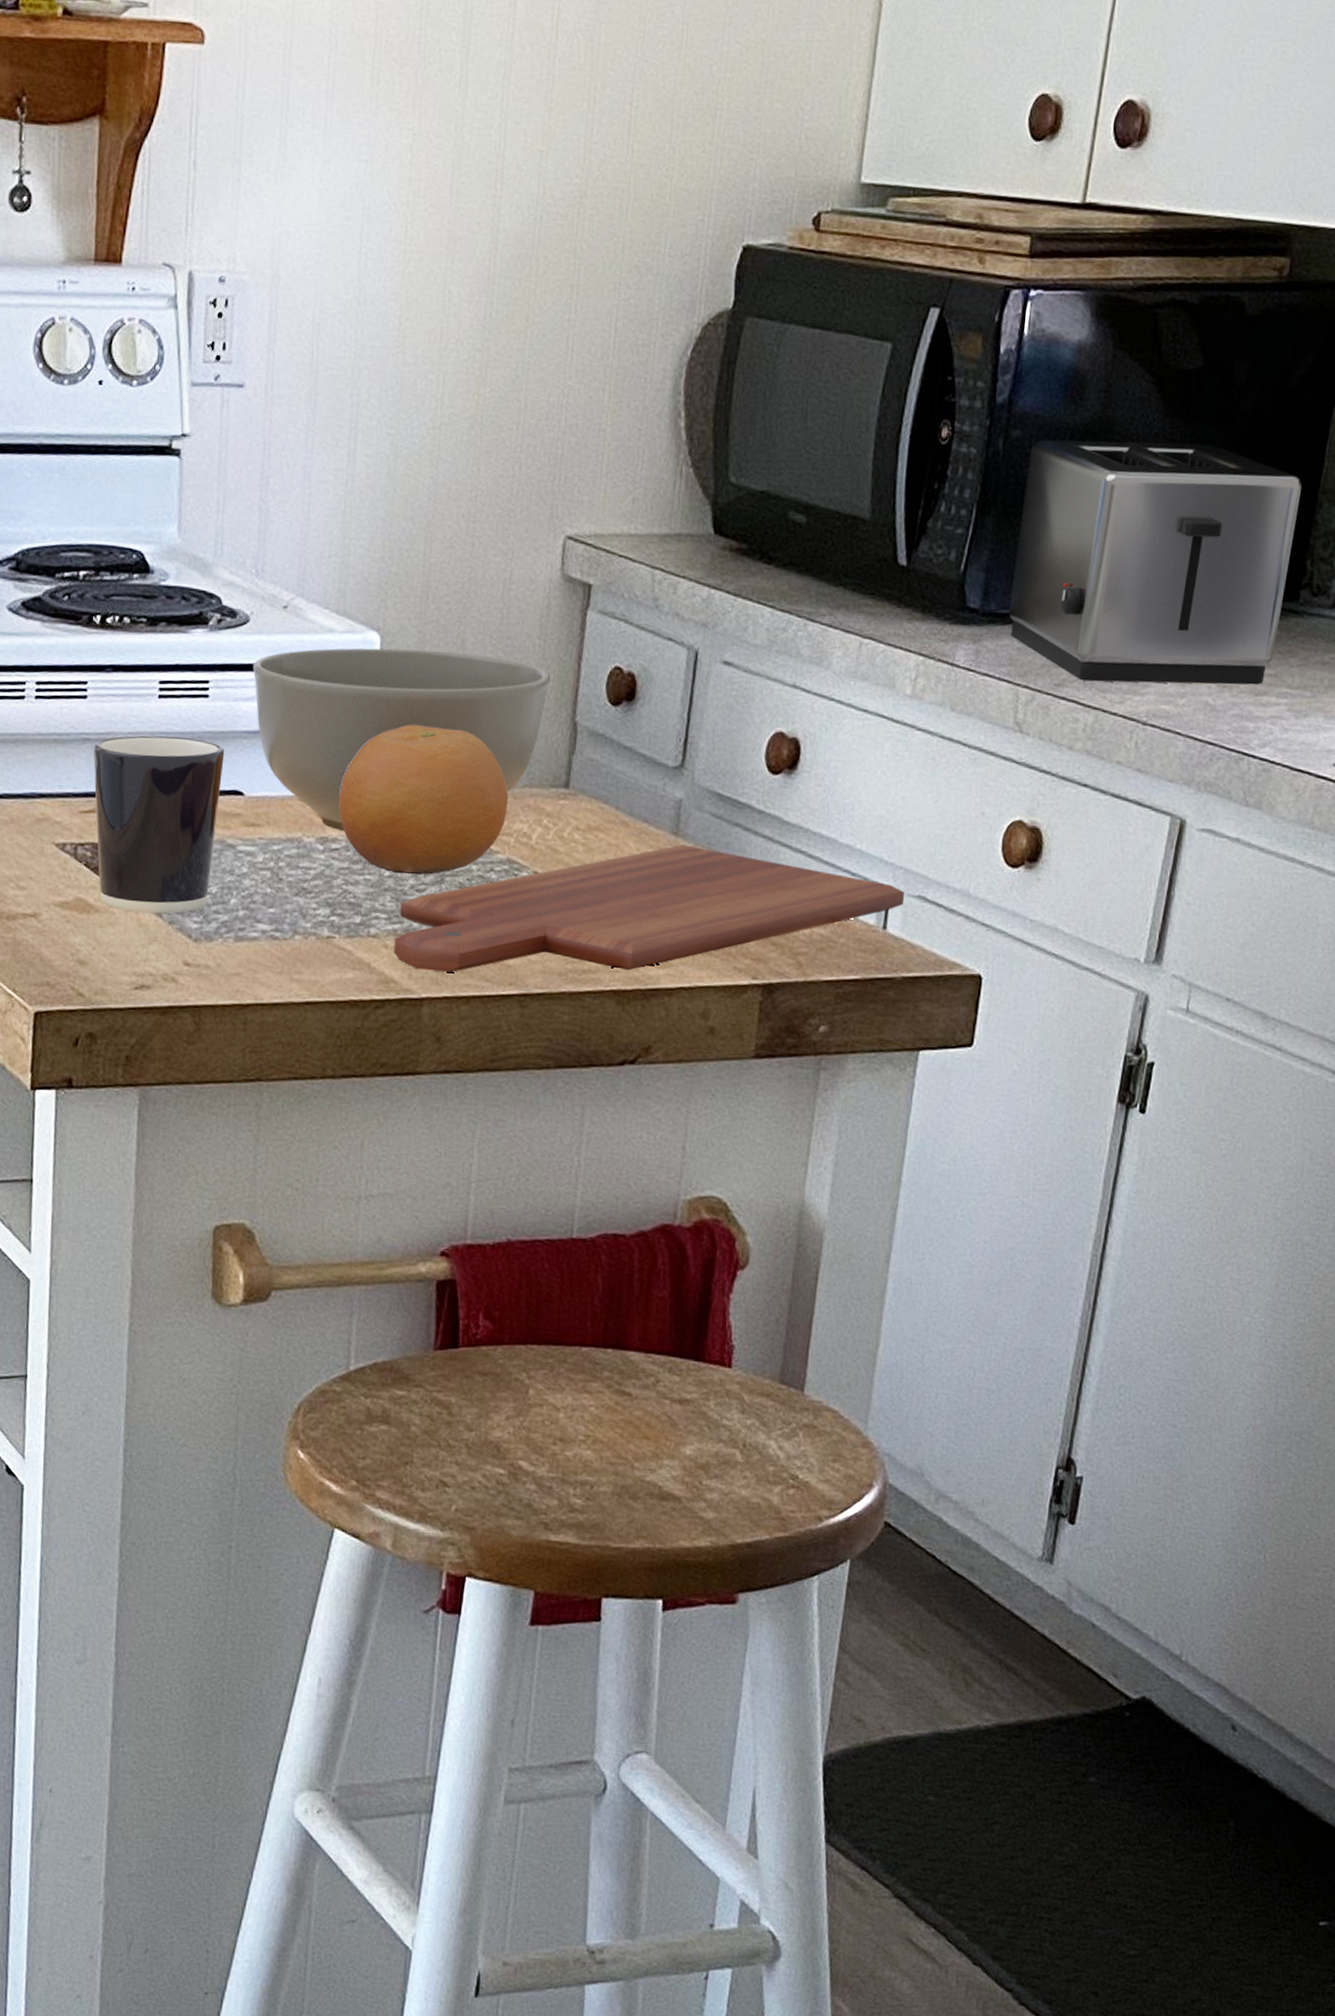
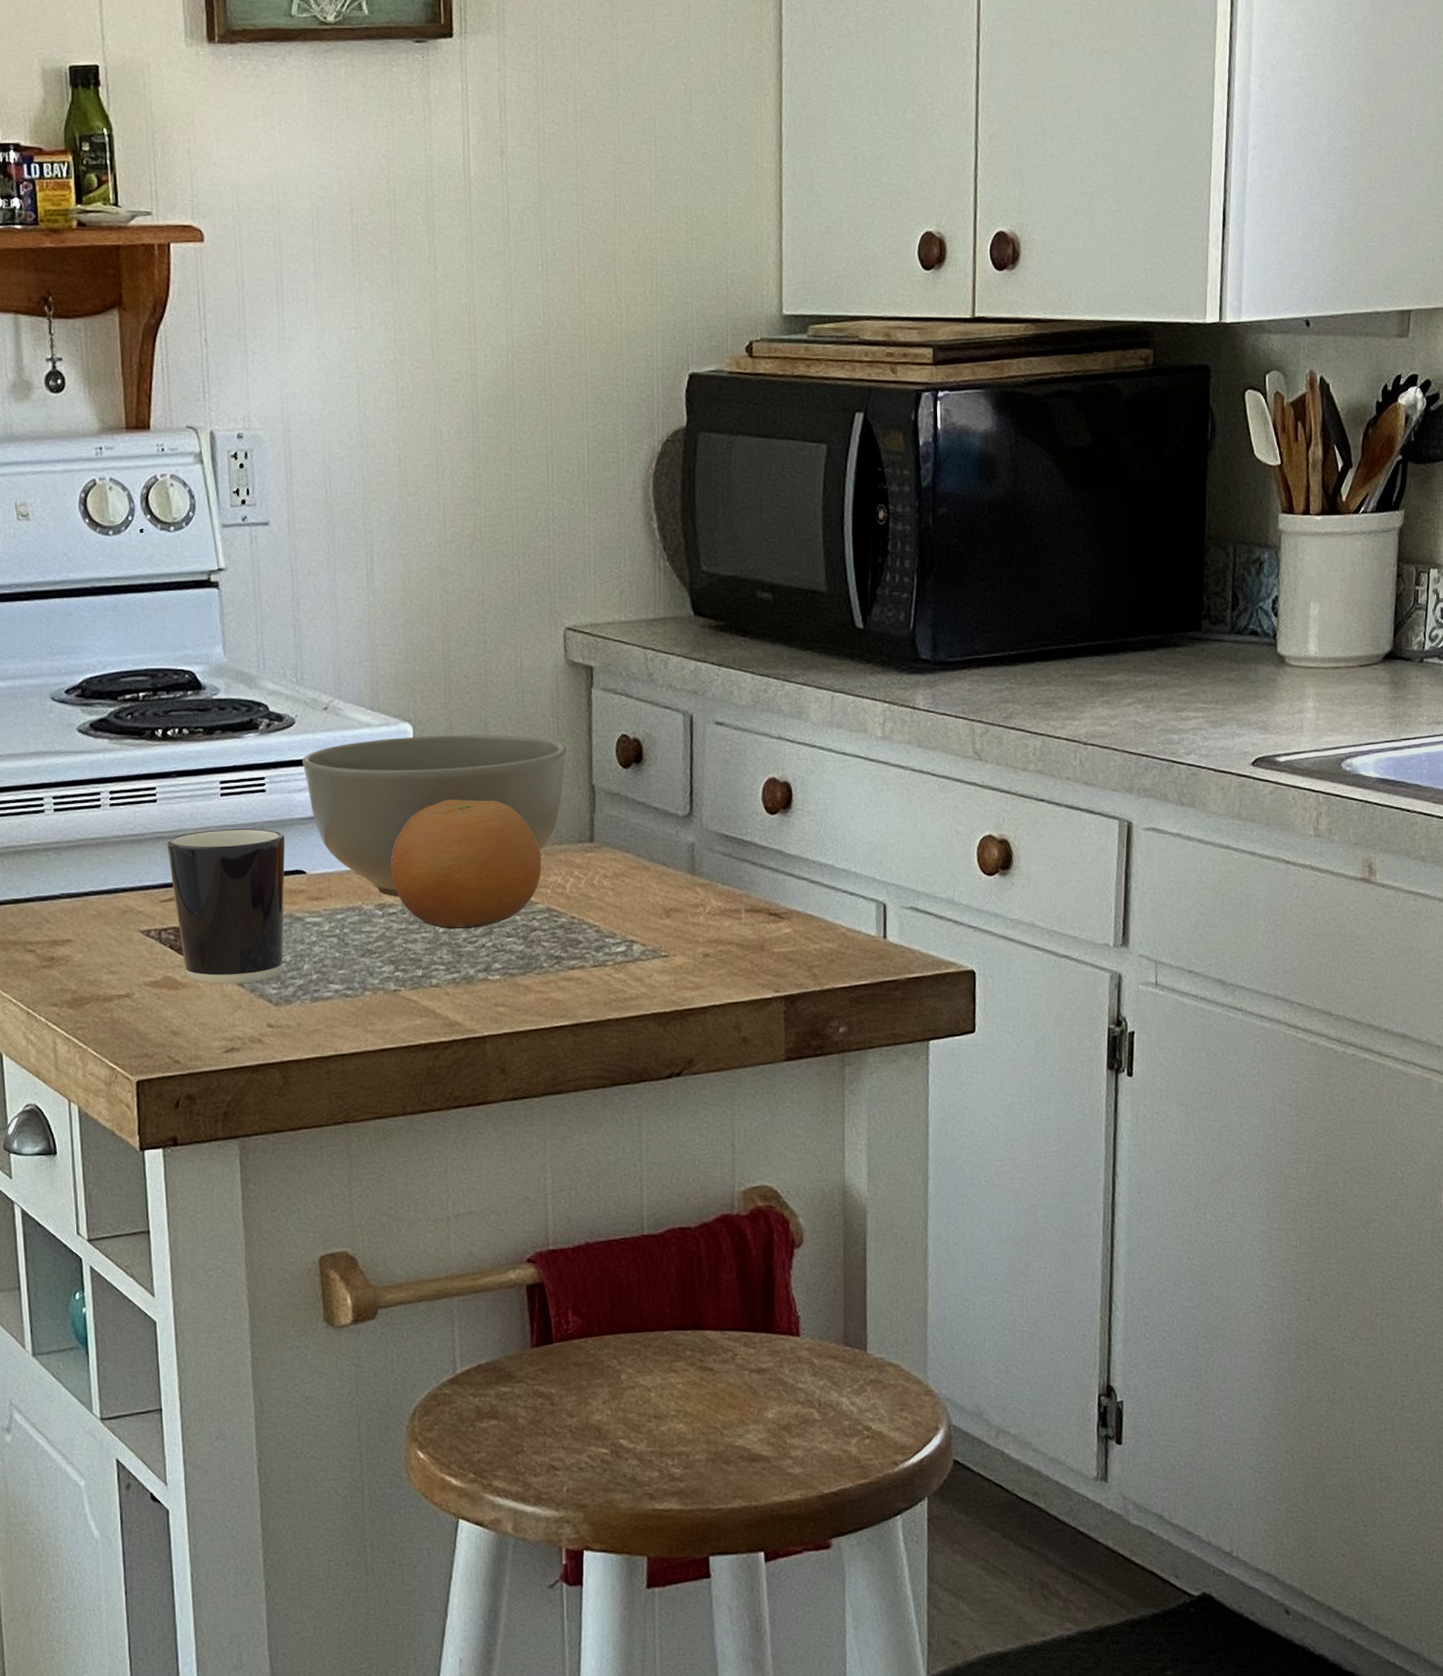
cutting board: present [393,844,905,972] -> none [454,882,899,1012]
toaster: present [1009,439,1302,685] -> none [955,507,1190,712]

